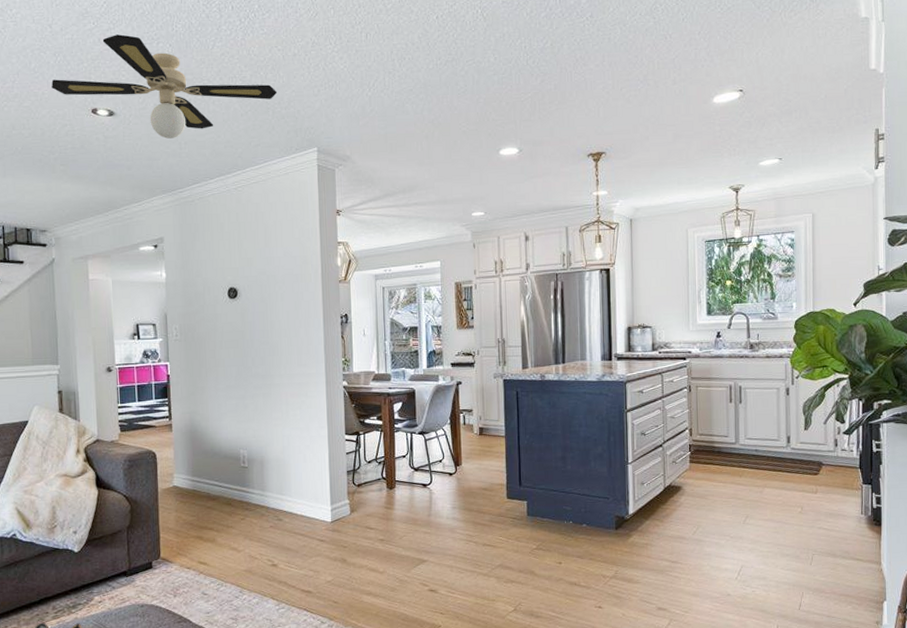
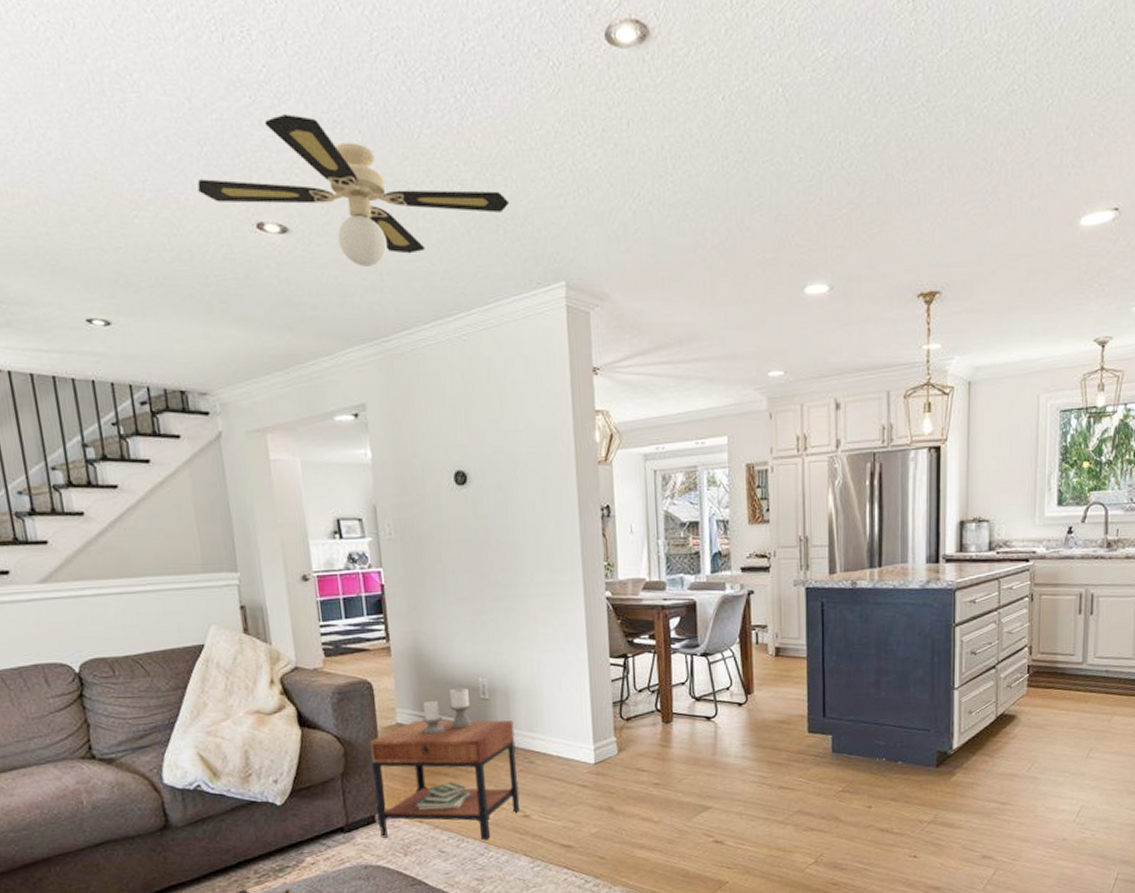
side table: none [152,457,270,585] -> present [370,687,520,841]

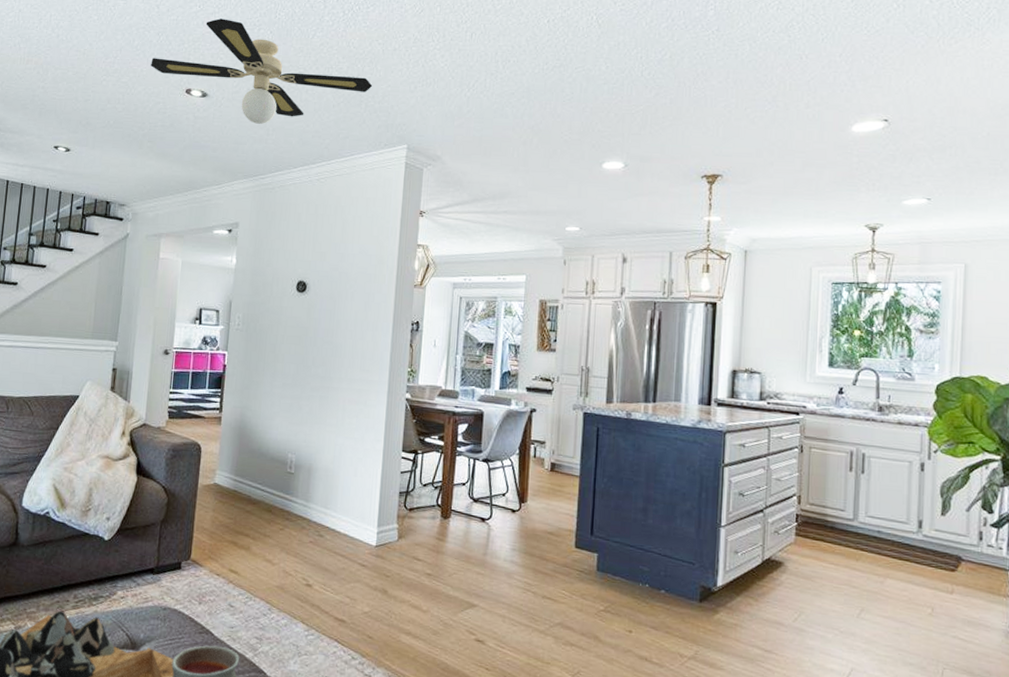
side table: present [370,687,520,841] -> none [182,459,311,602]

